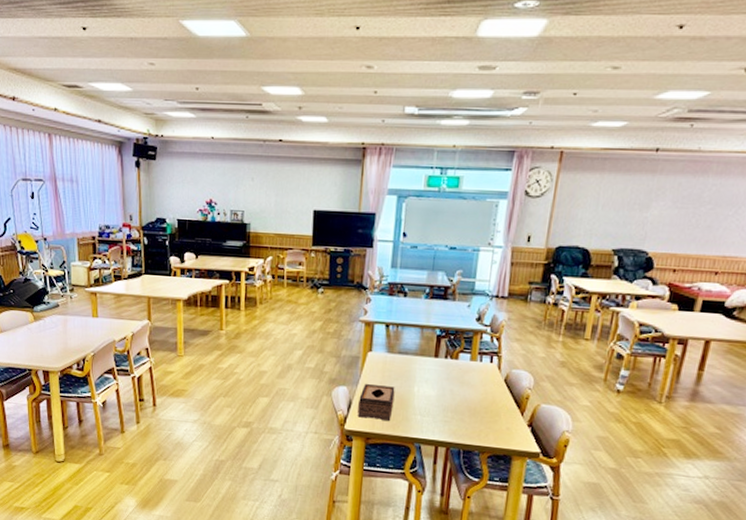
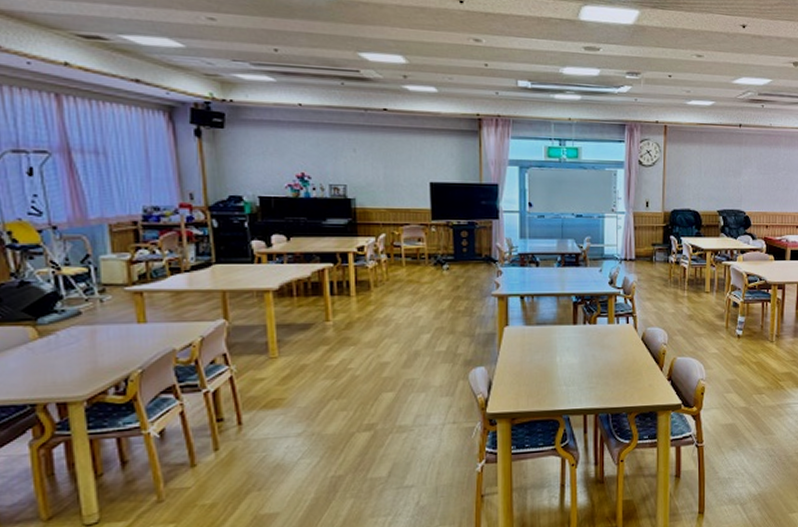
tissue box: present [357,384,395,421] -> none [499,360,537,398]

